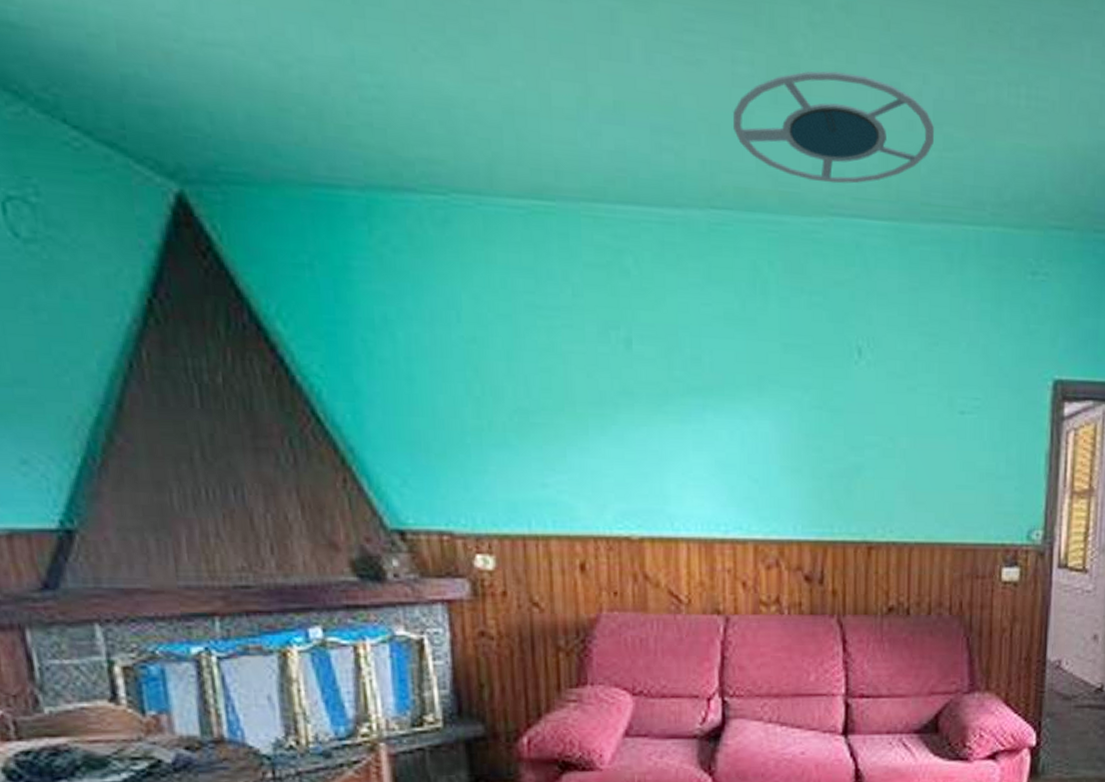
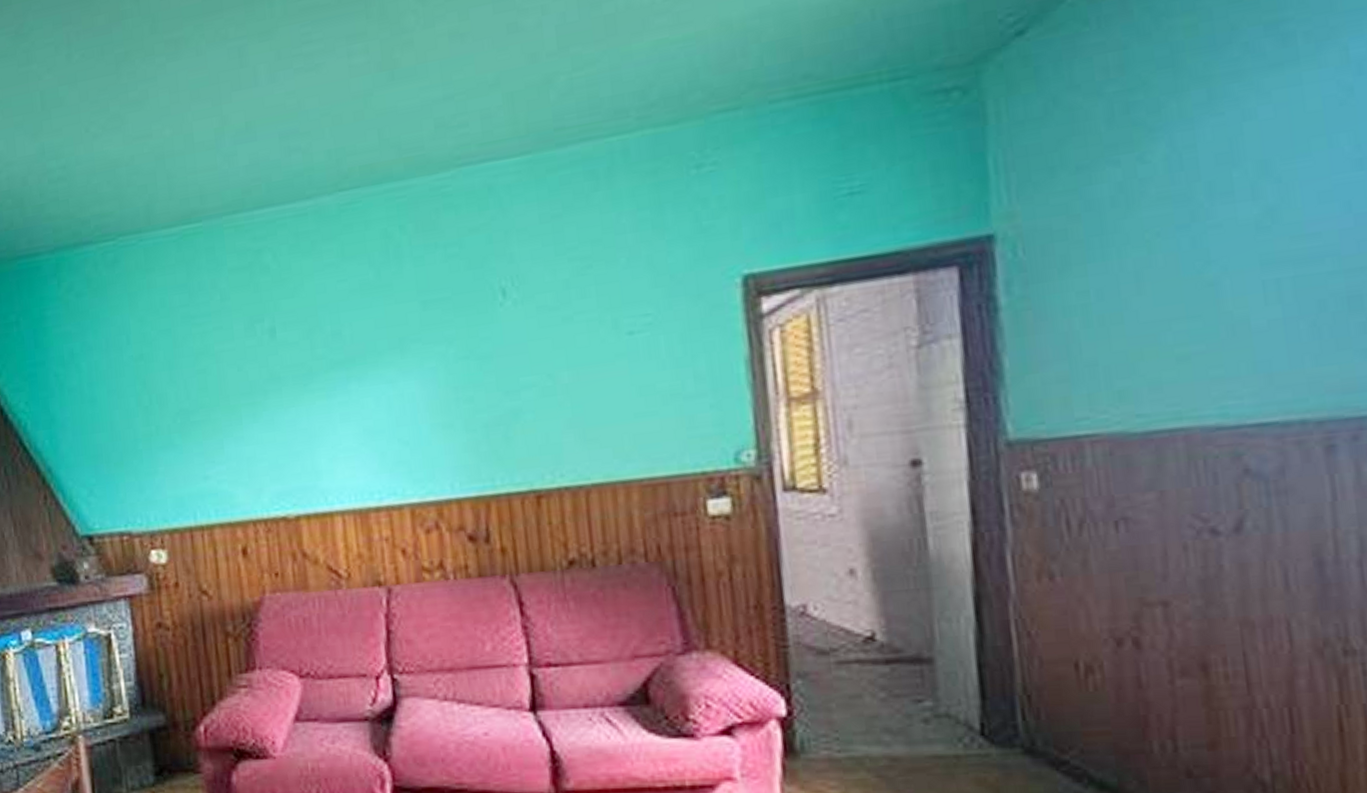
ceiling lamp: present [733,71,934,184] -> none [353,26,561,141]

